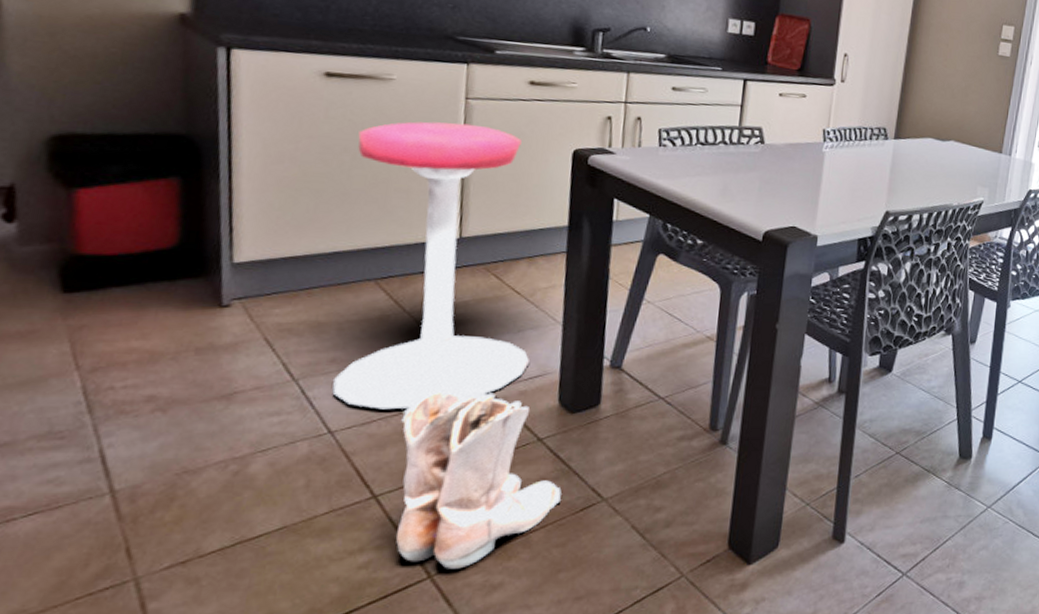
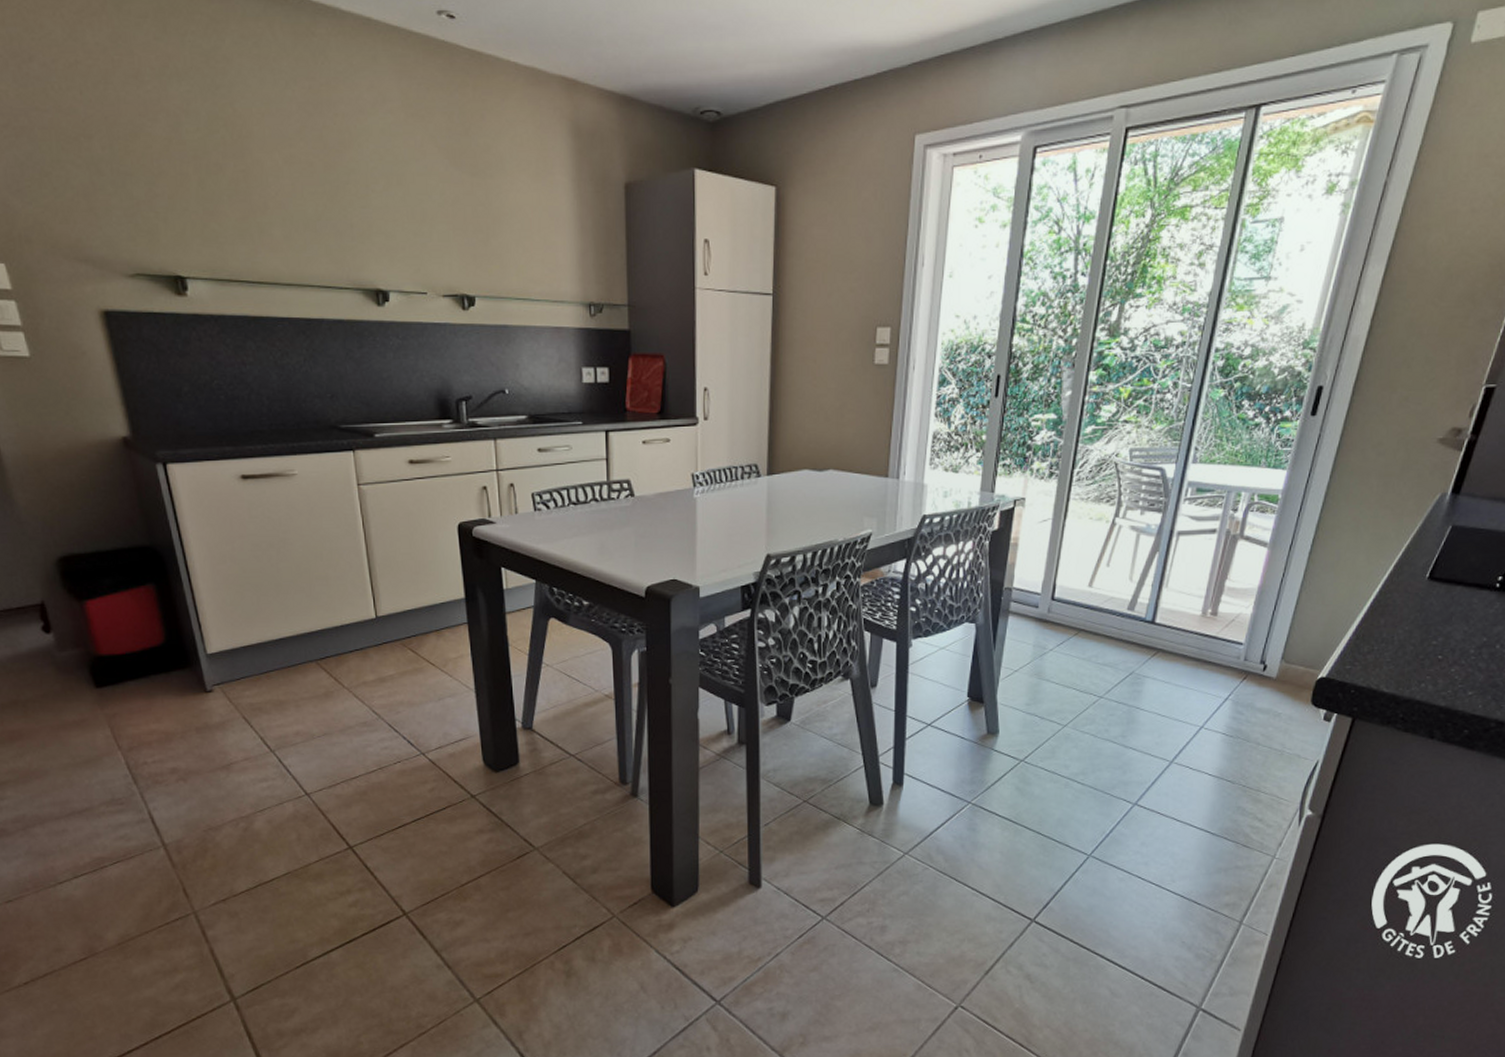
stool: present [332,122,531,410] -> none [278,509,454,774]
boots: present [396,387,562,569] -> none [359,752,499,908]

